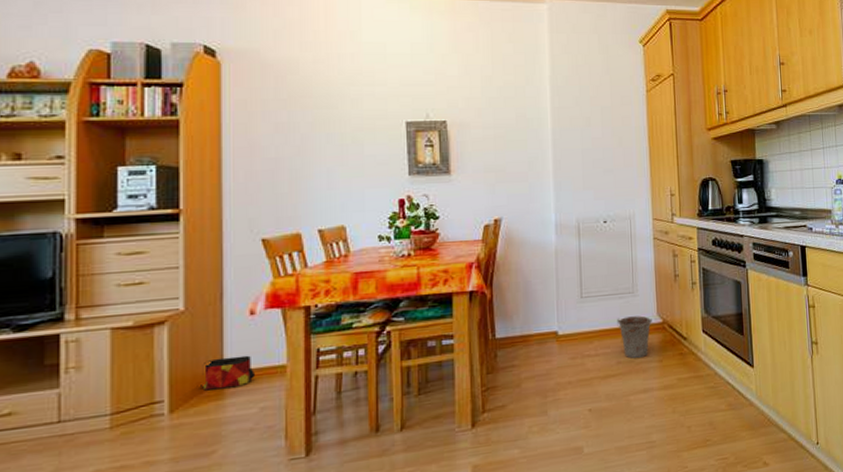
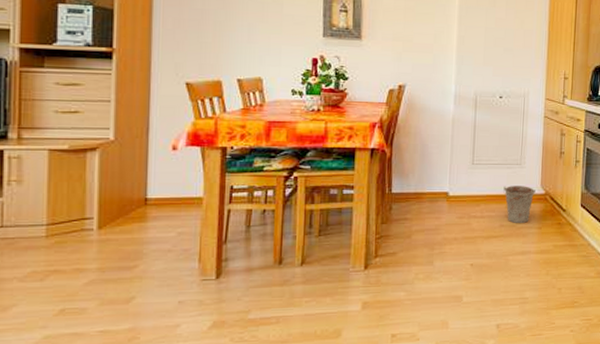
bag: present [200,355,254,391] -> none [126,185,174,213]

